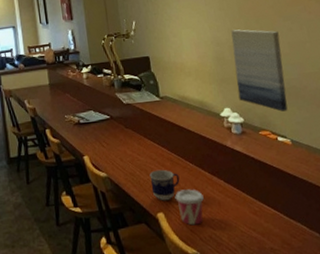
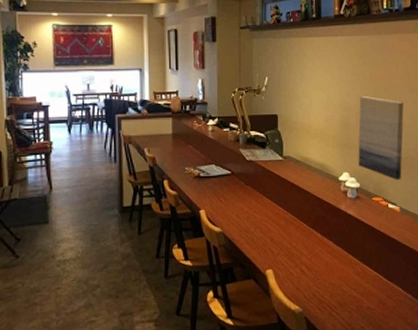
cup: present [149,169,180,201] -> none [263,228,292,259]
cup: present [175,189,204,226] -> none [285,248,312,283]

